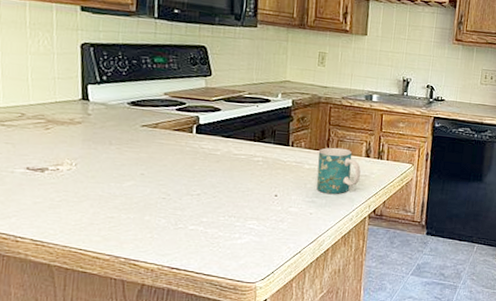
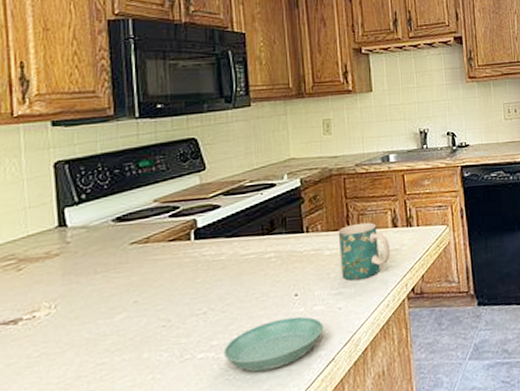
saucer: none [210,212,296,250] -> present [223,316,324,372]

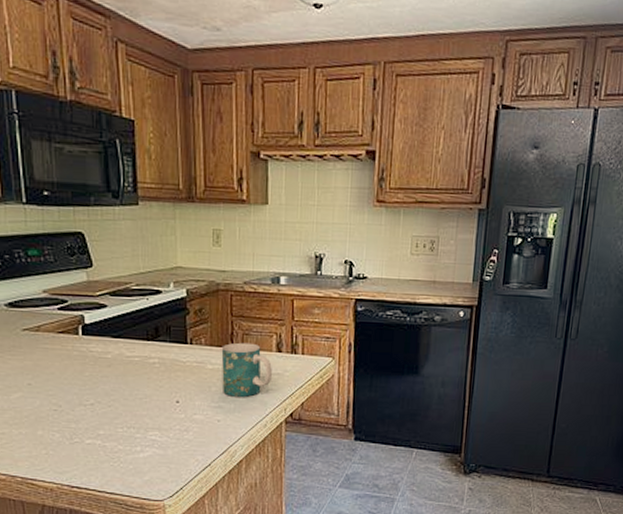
saucer: present [223,316,324,372] -> none [109,421,203,464]

